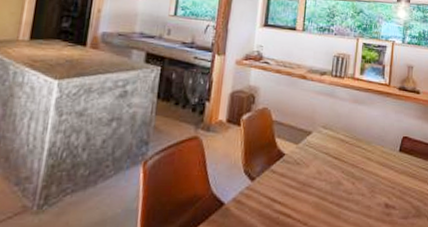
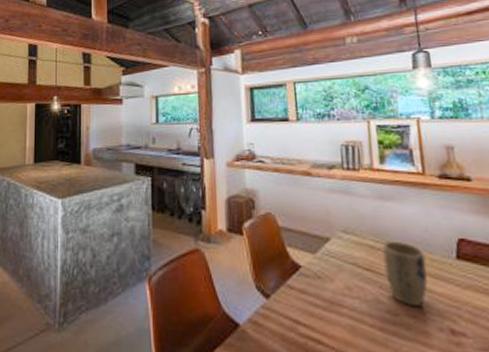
plant pot: none [348,136,379,188] -> present [382,241,428,307]

